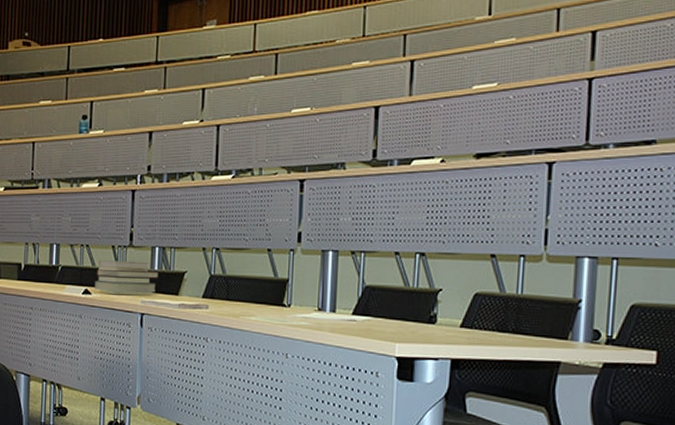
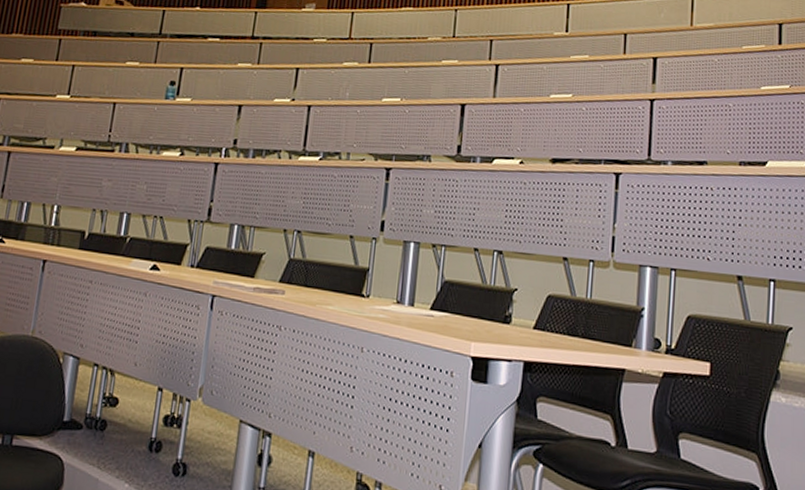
books: present [95,260,158,296] -> none [164,234,235,276]

